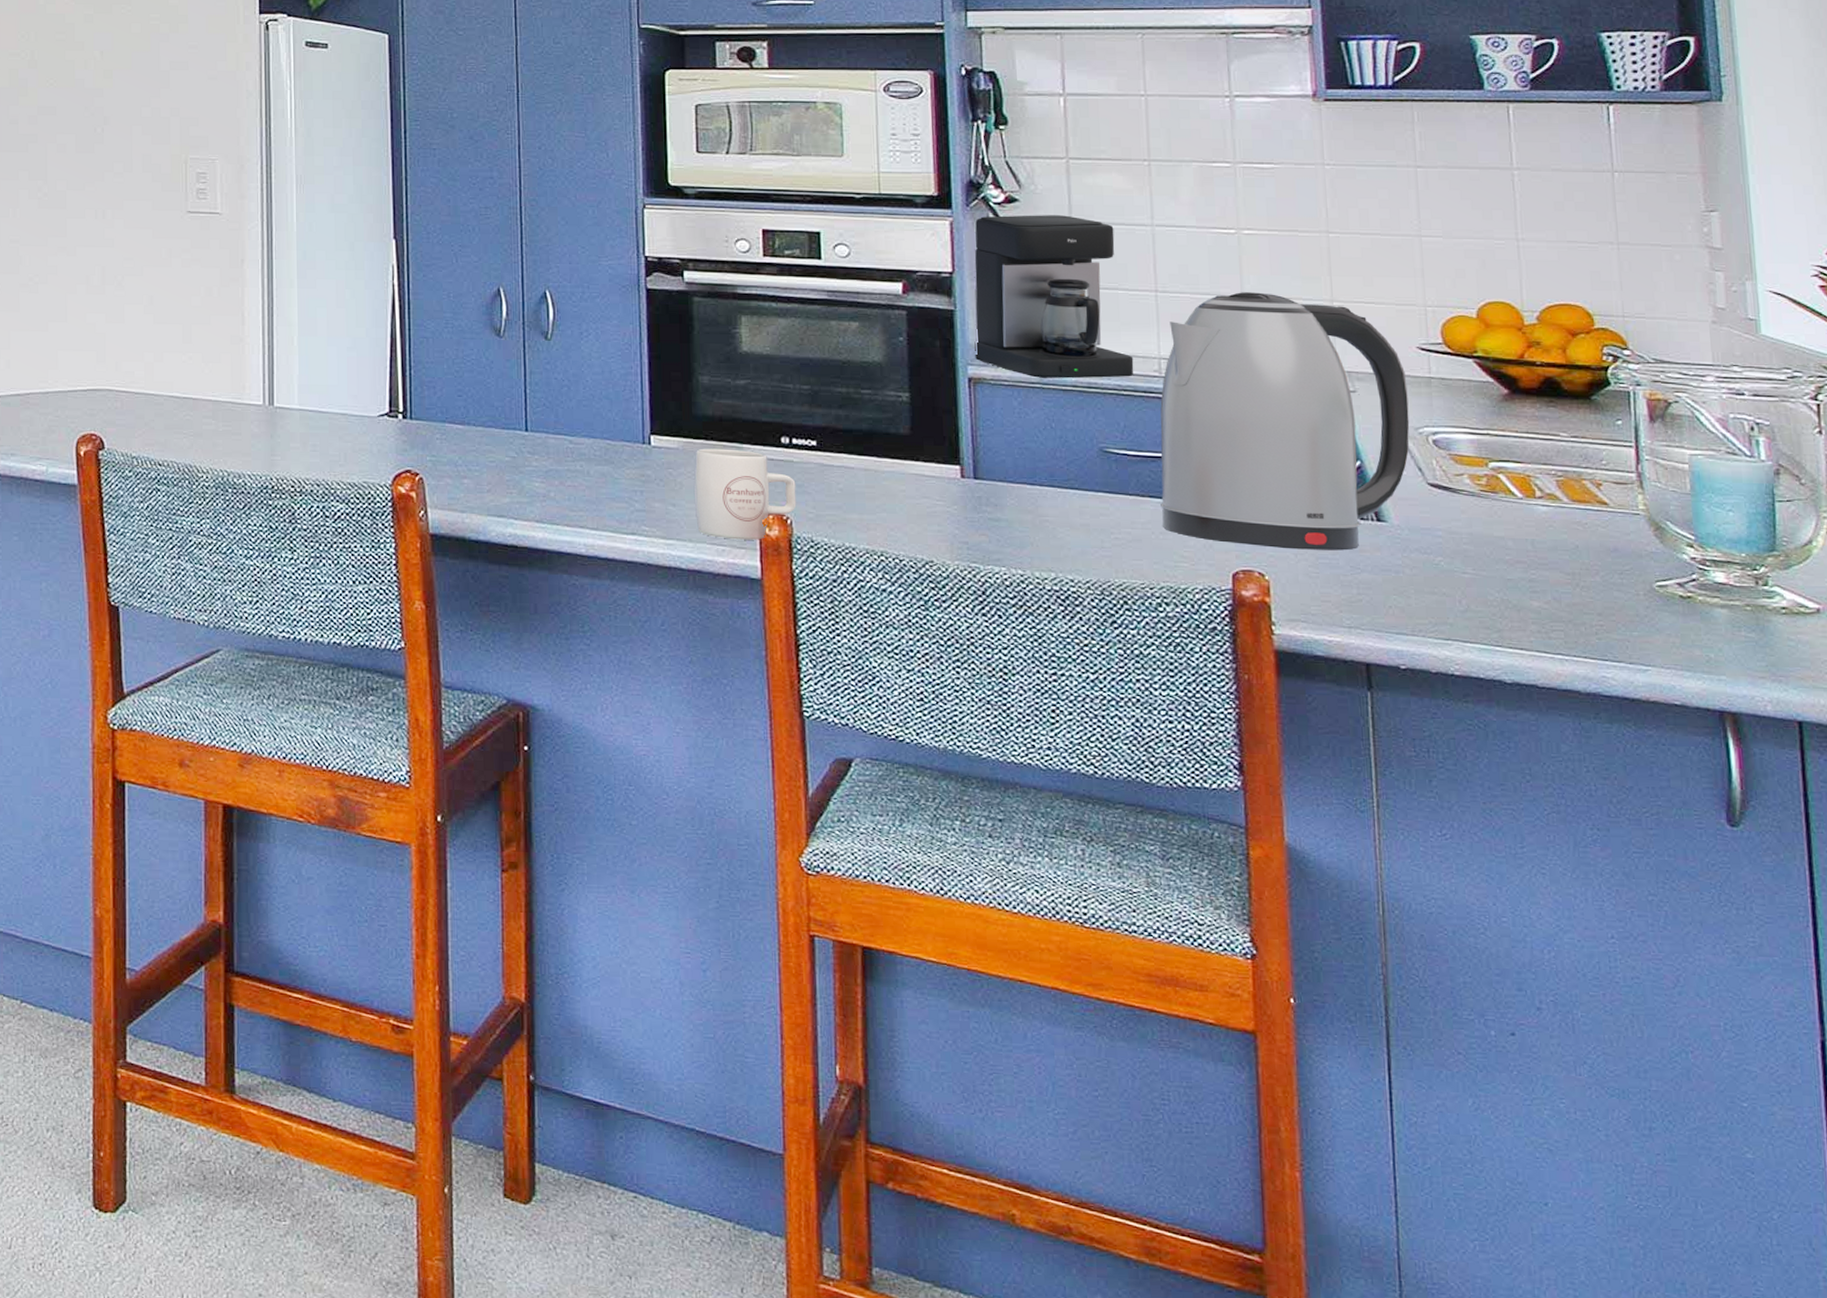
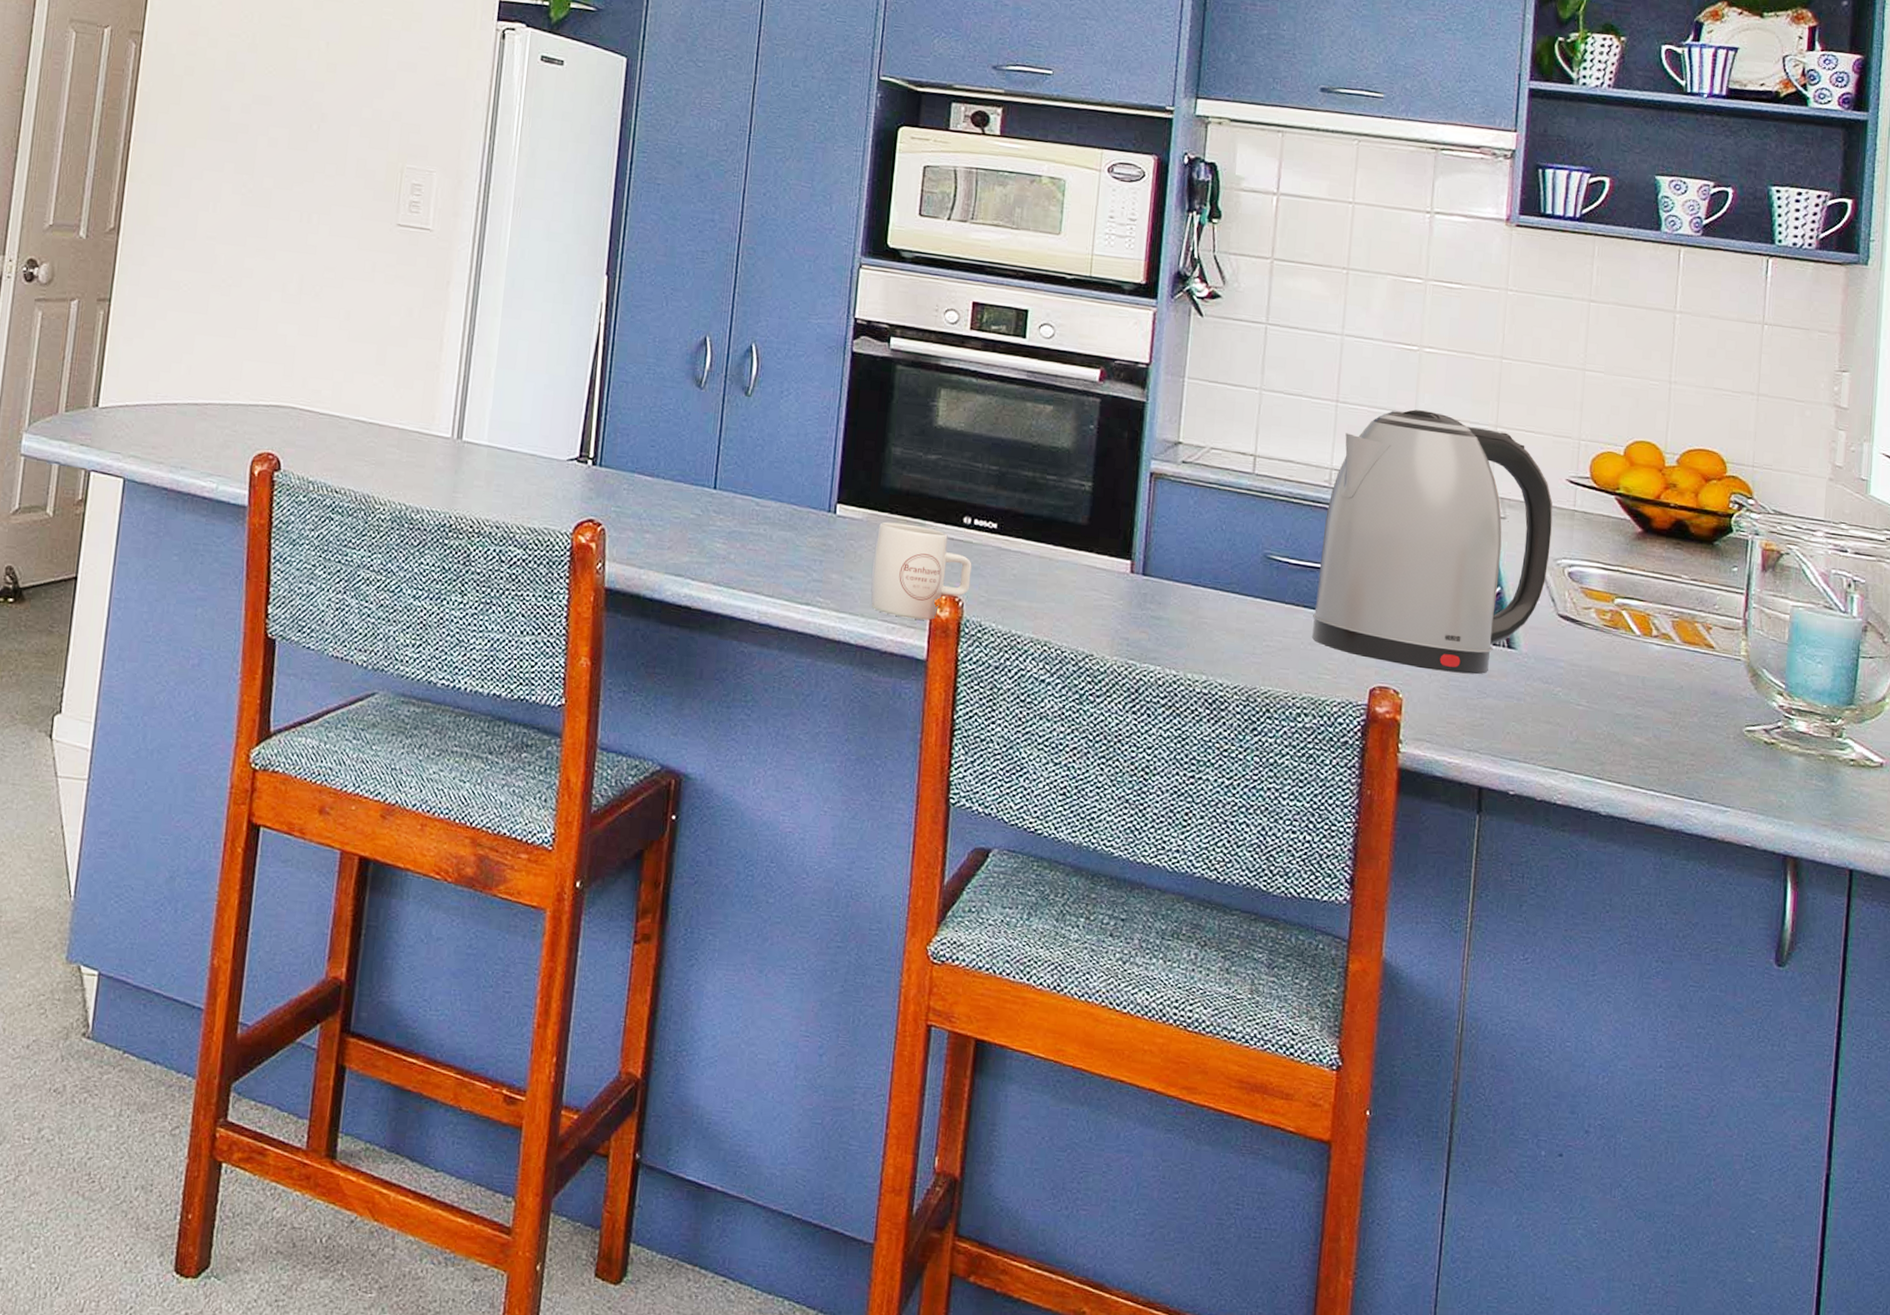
coffee maker: present [974,215,1134,379] -> none [1159,310,1307,485]

